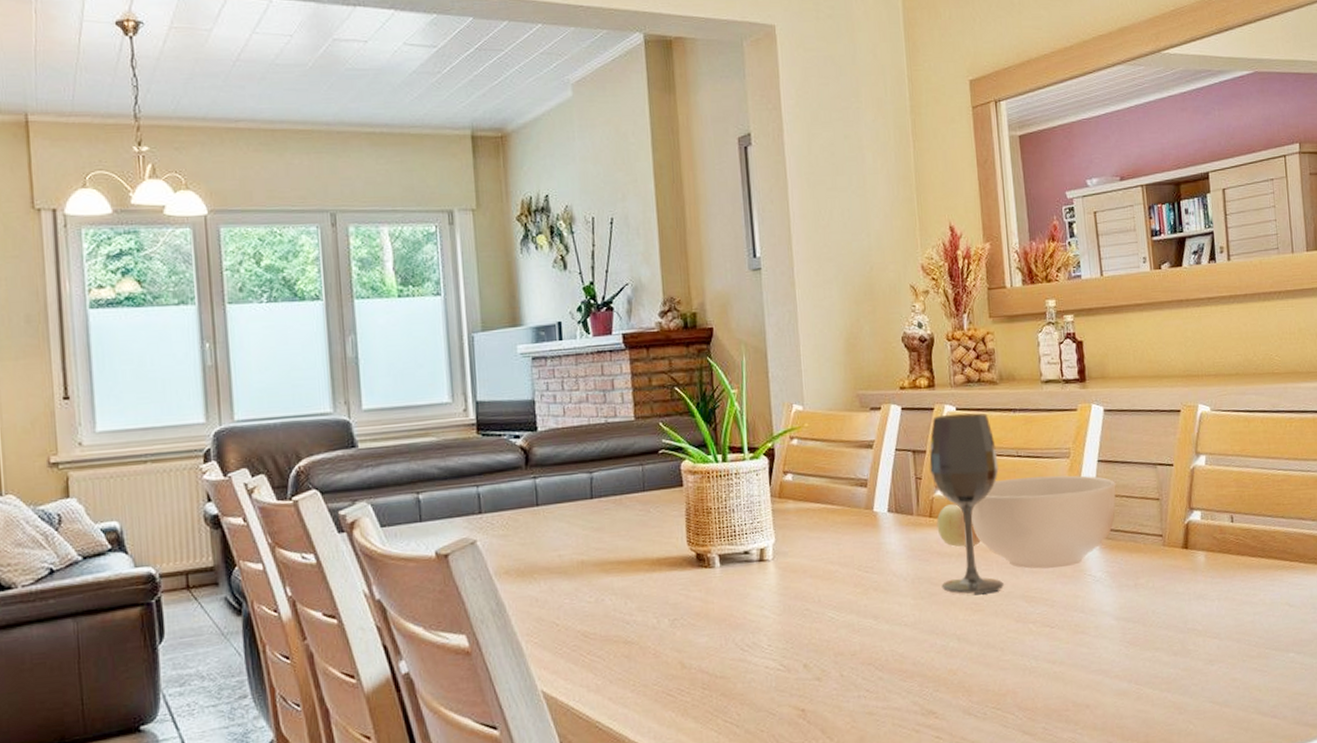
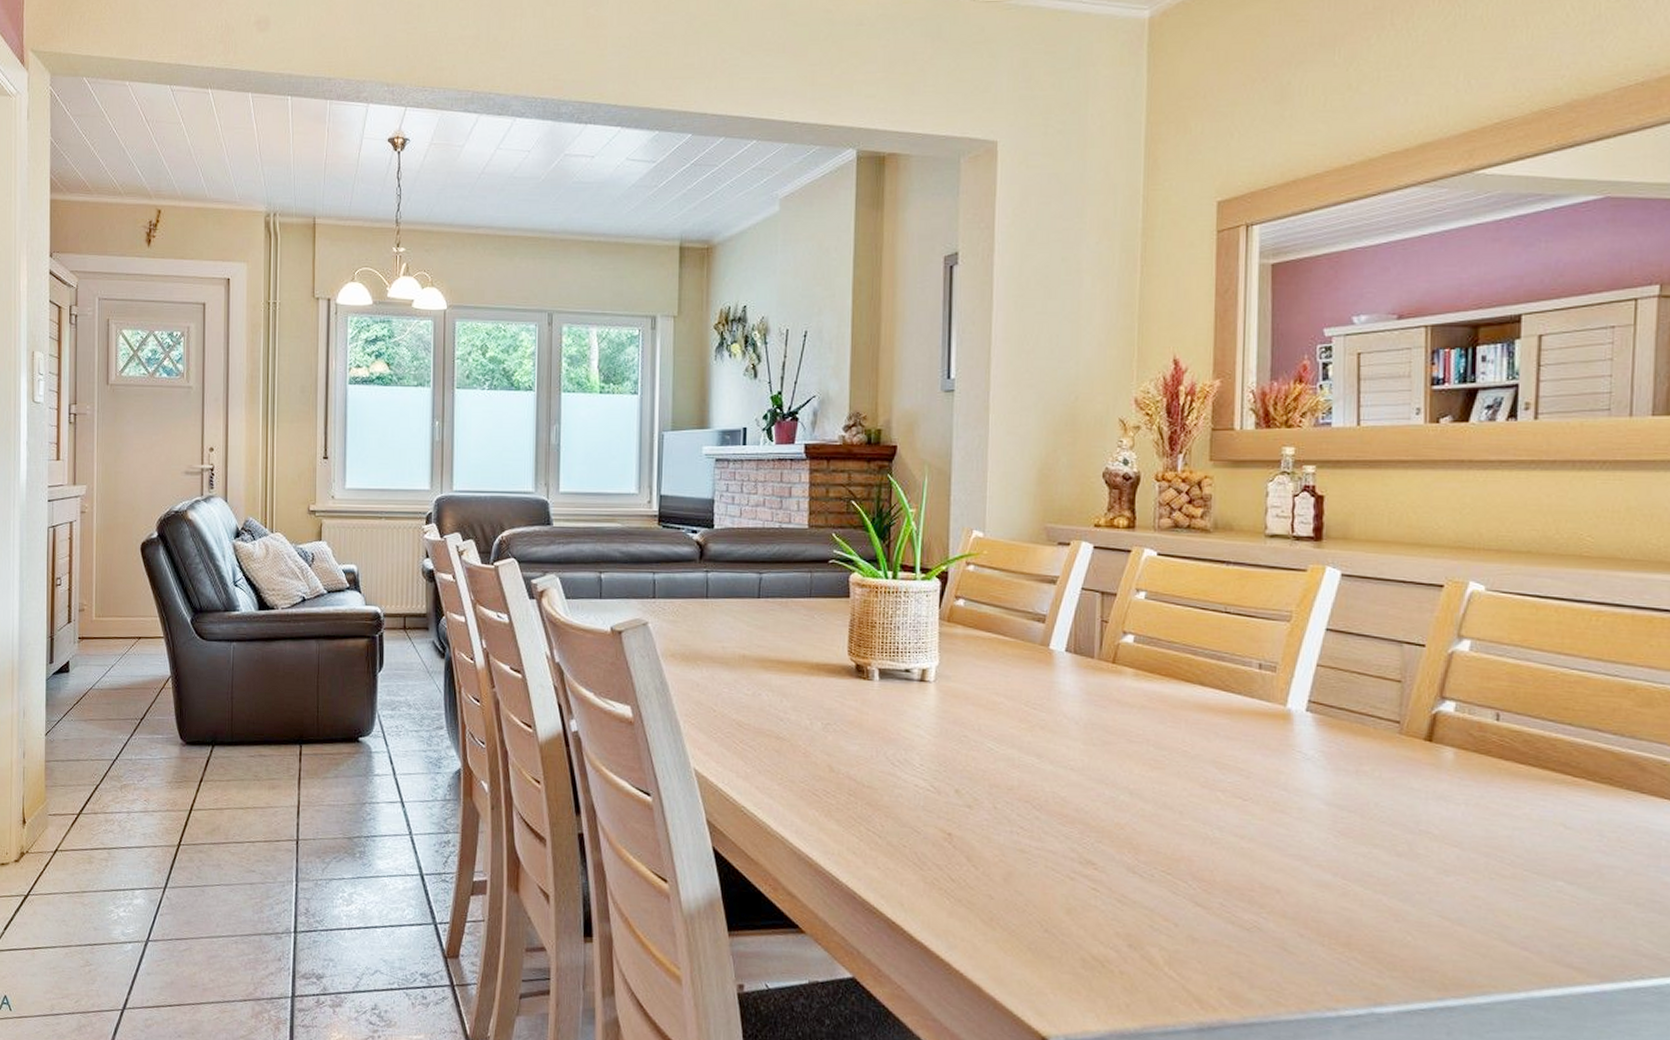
wine glass: present [929,413,1005,594] -> none [1117,559,1201,752]
fruit: present [936,504,981,548] -> none [1120,653,1170,700]
bowl: present [971,475,1116,569] -> none [1161,635,1346,739]

